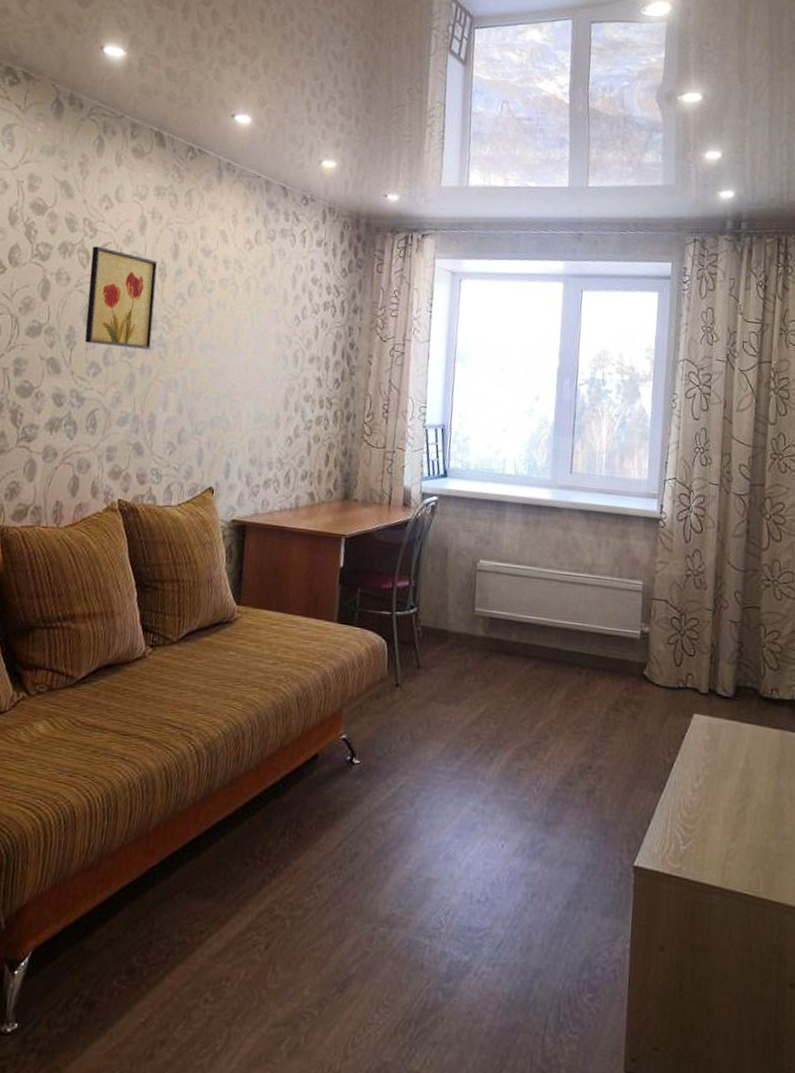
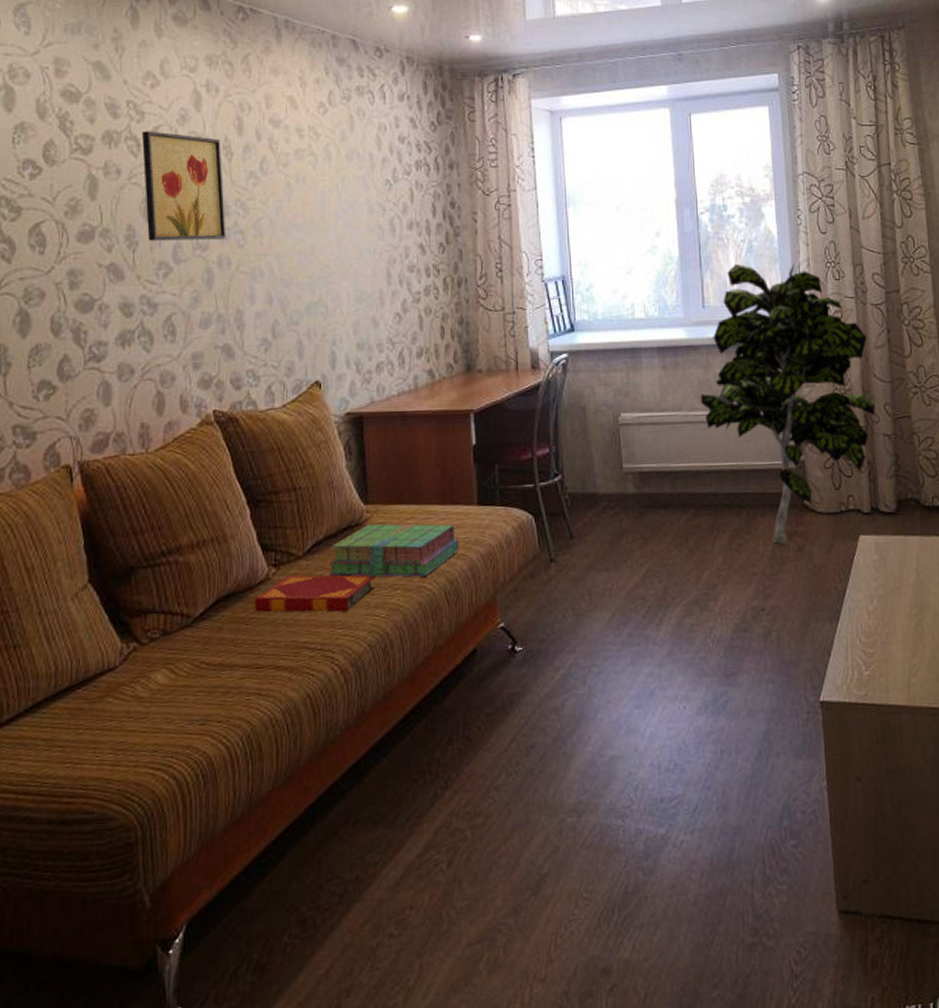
hardback book: none [129,658,238,699] -> present [255,574,377,612]
stack of books: none [197,623,316,680] -> present [329,523,459,577]
indoor plant: none [556,436,726,708] -> present [700,263,875,544]

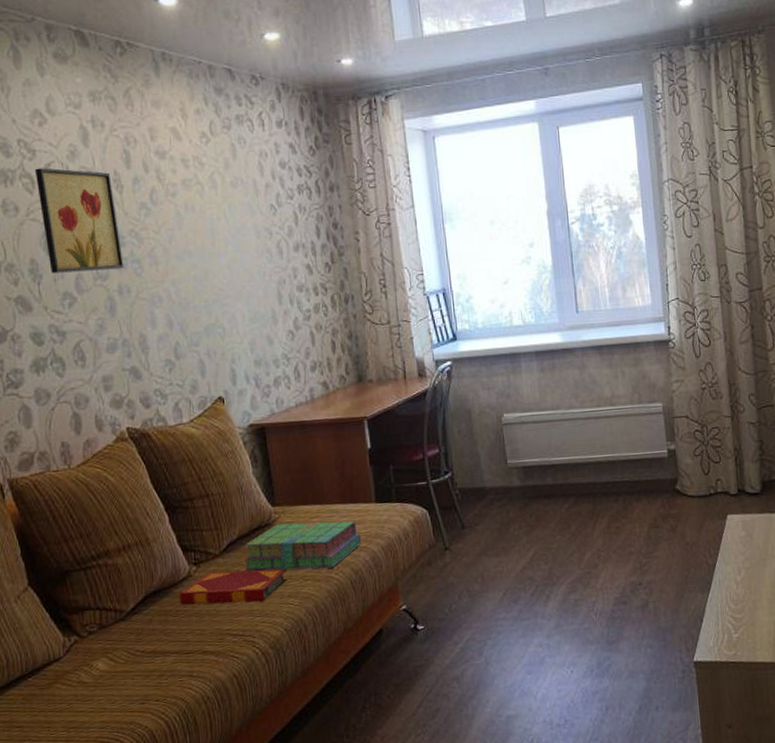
indoor plant: present [700,263,875,544] -> none [577,268,741,526]

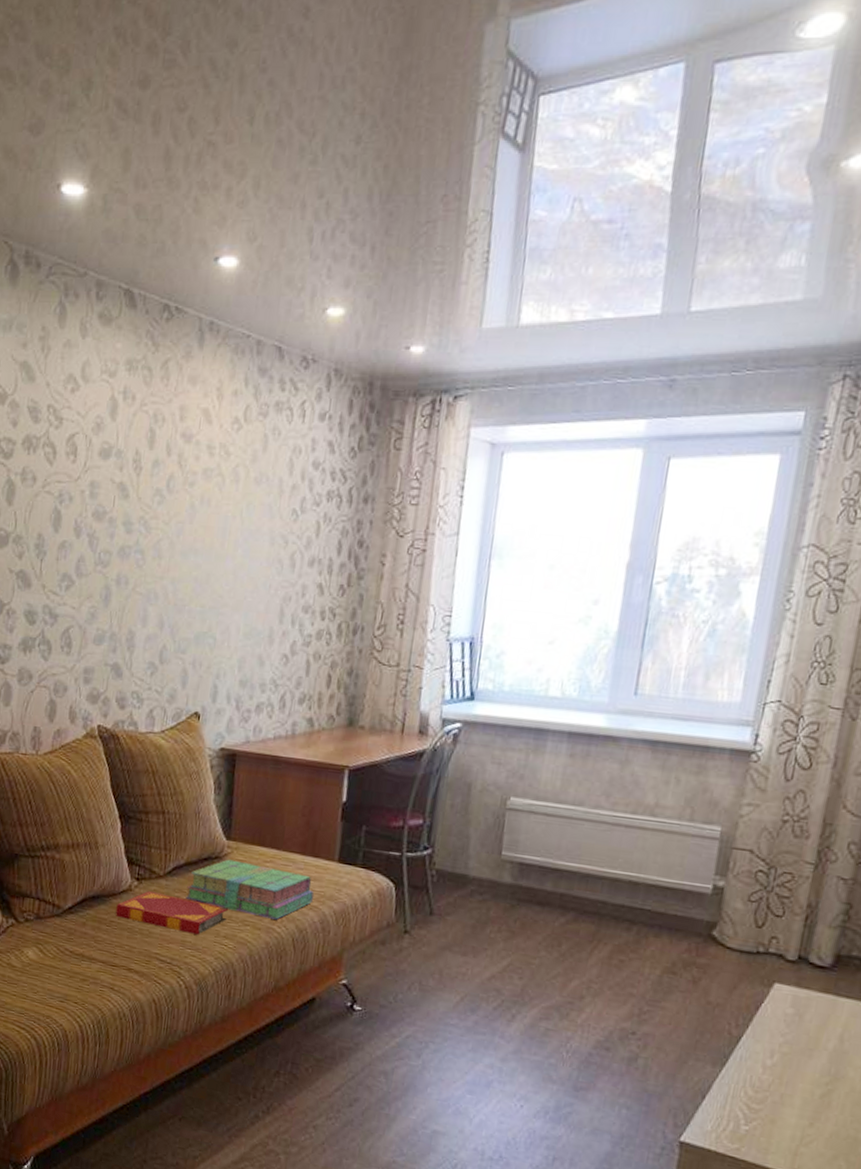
wall art: present [34,168,124,274] -> none [55,438,132,558]

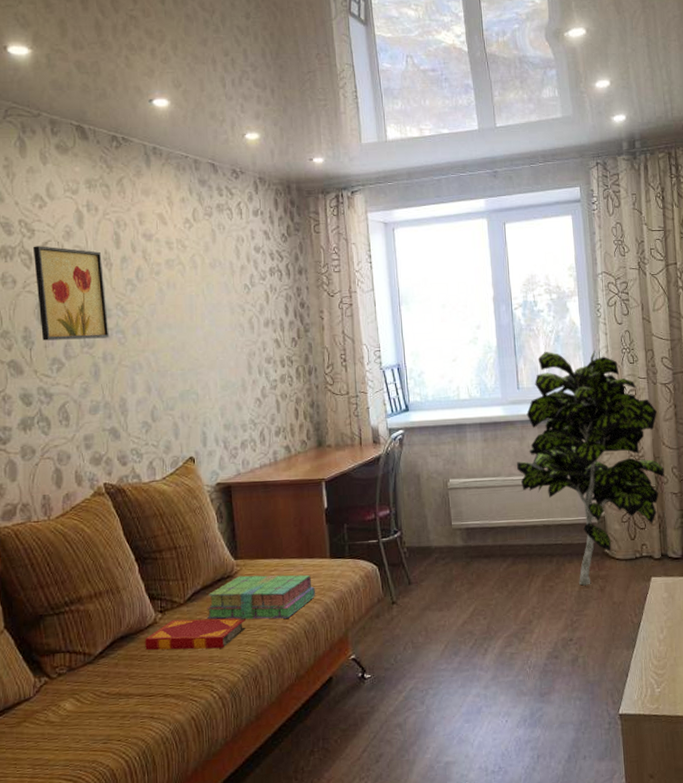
wall art: none [55,438,132,558] -> present [32,246,110,341]
indoor plant: none [607,648,846,971] -> present [516,351,664,586]

